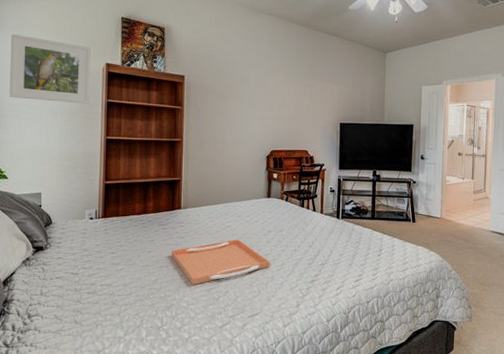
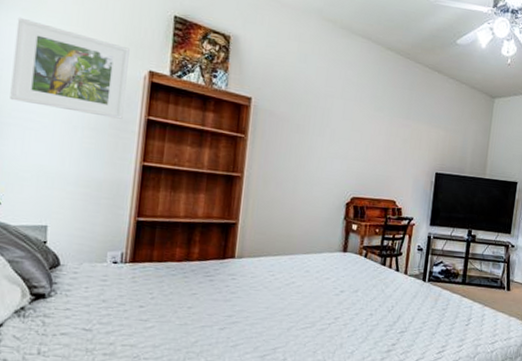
serving tray: present [171,239,271,285] -> none [217,298,341,350]

